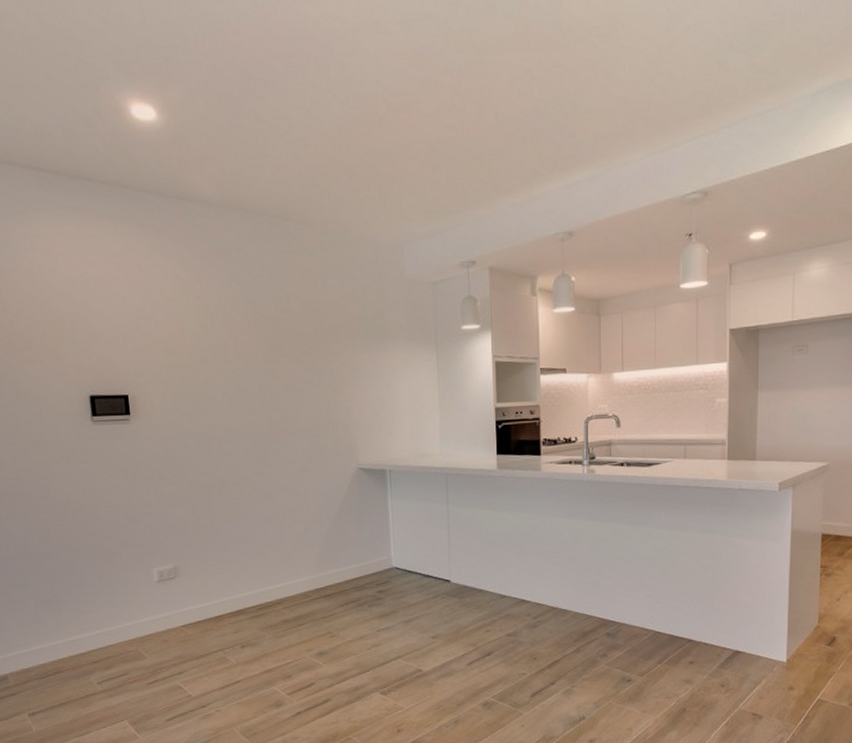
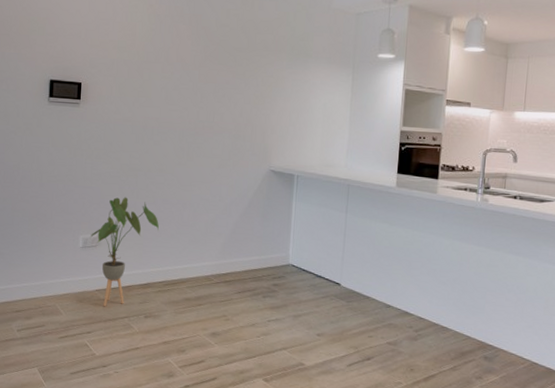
house plant: none [166,519,243,642] -> present [91,197,159,306]

